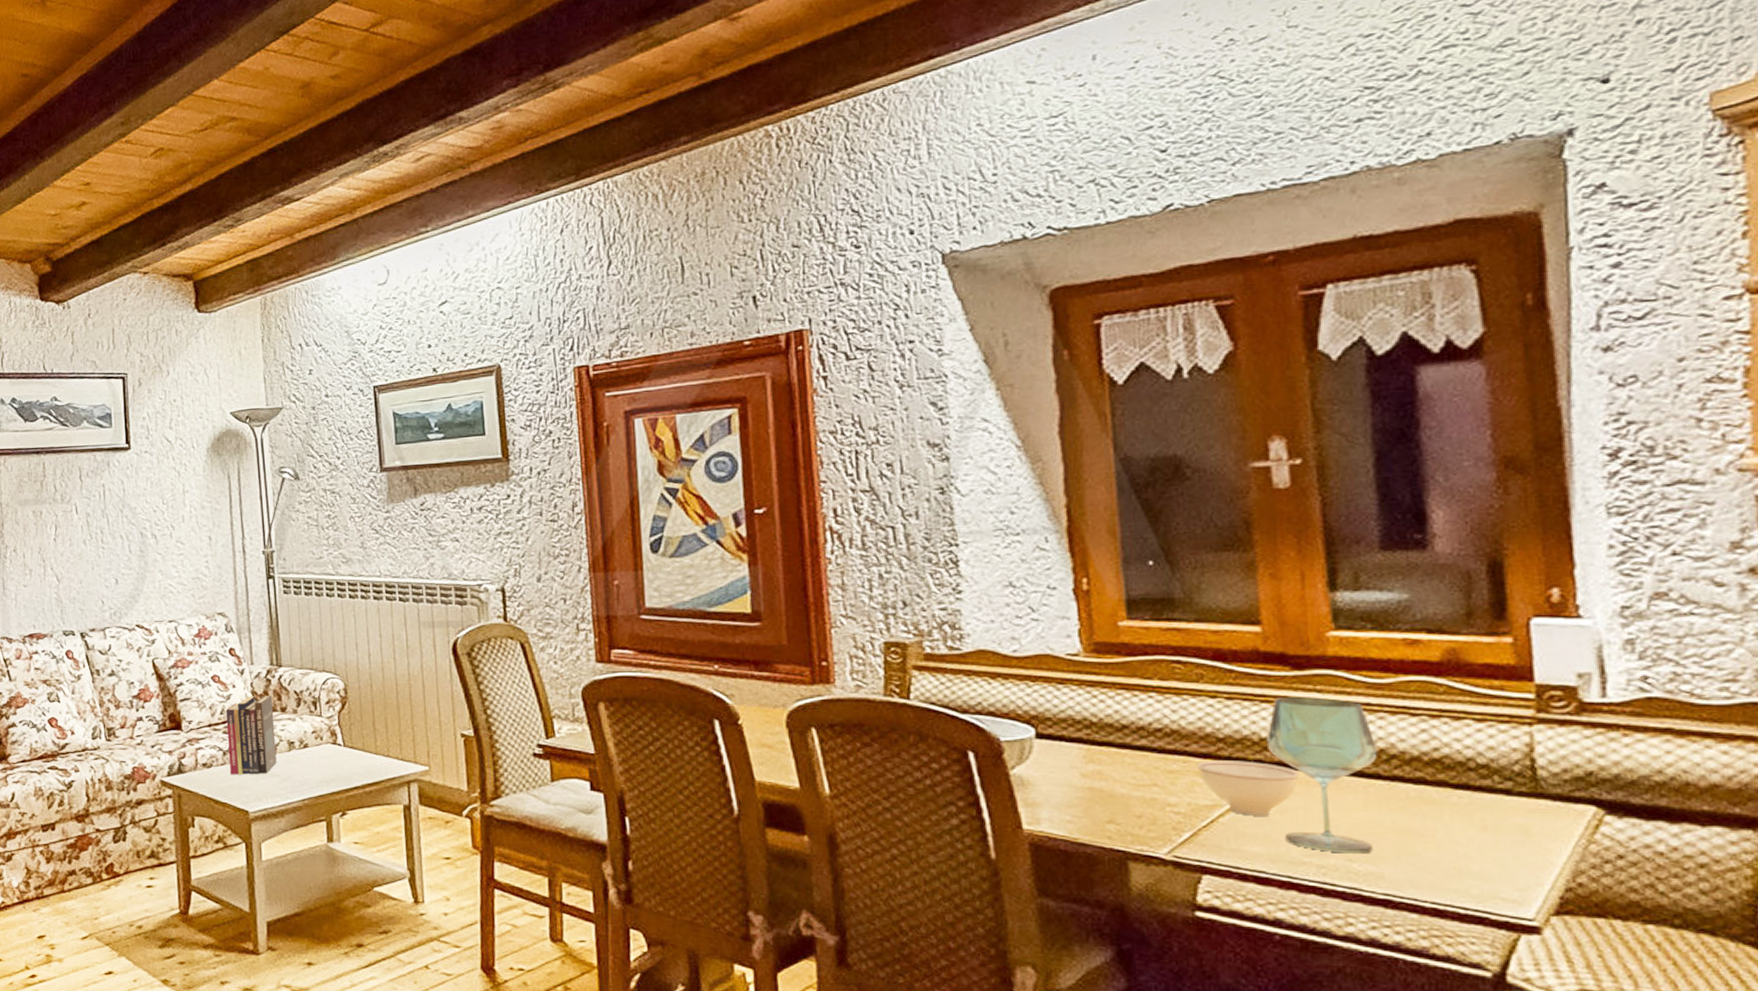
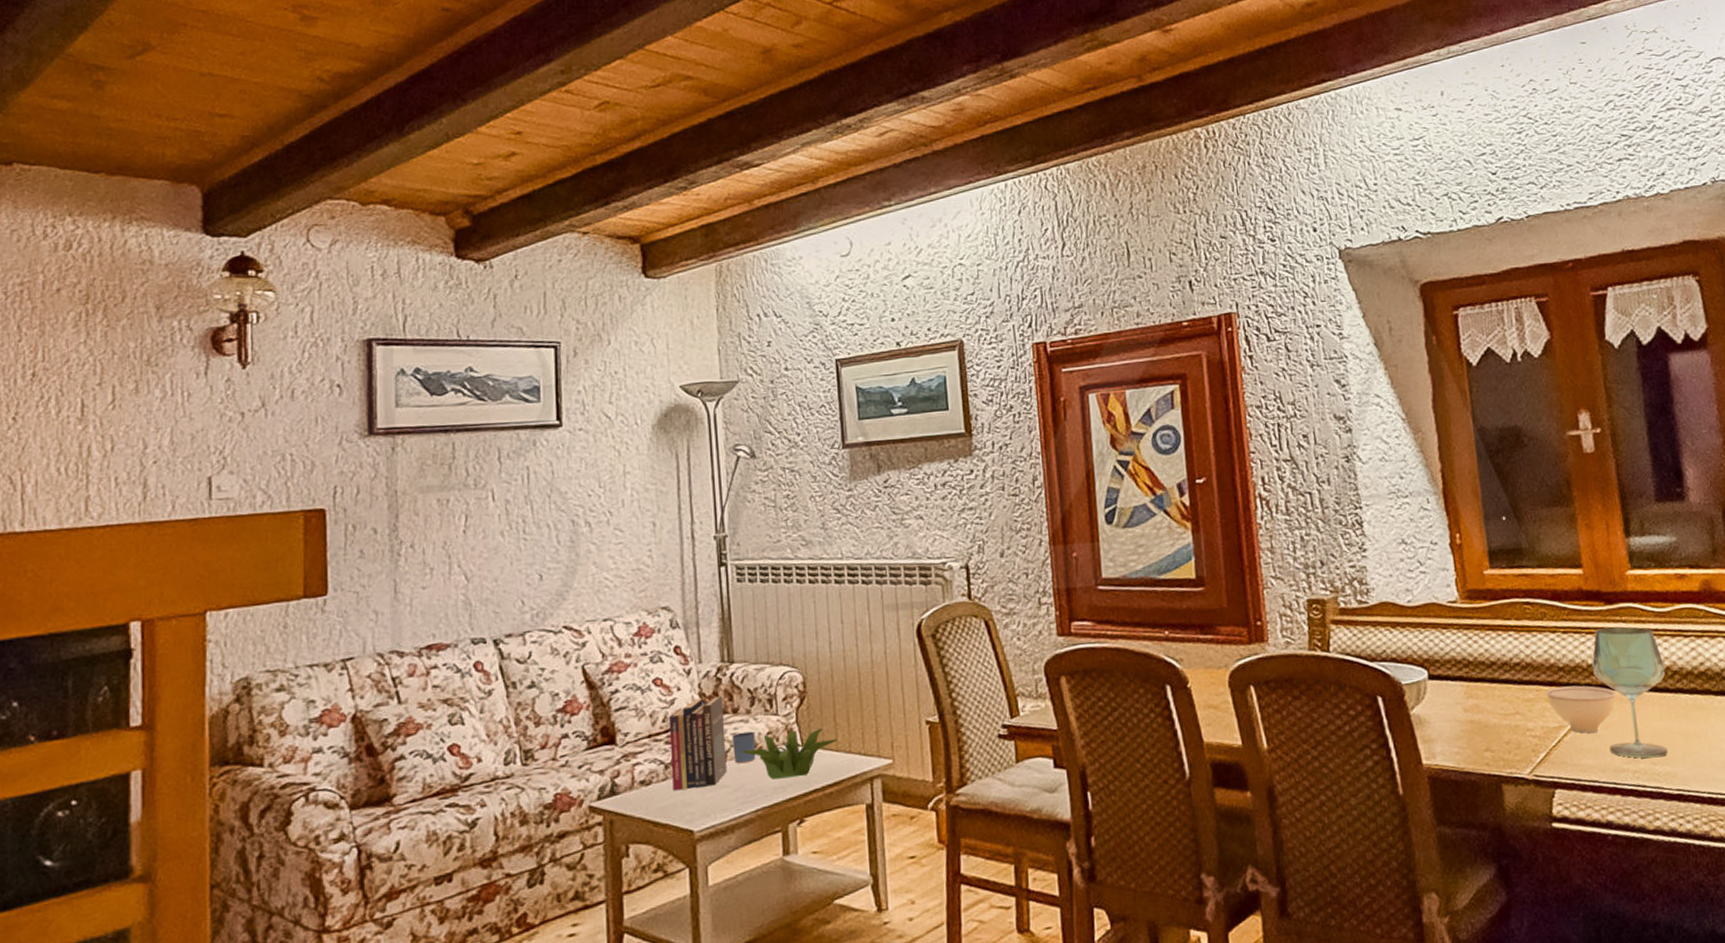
mug: none [281,729,302,757] -> present [732,731,756,764]
plant: none [289,732,377,774] -> present [741,728,838,780]

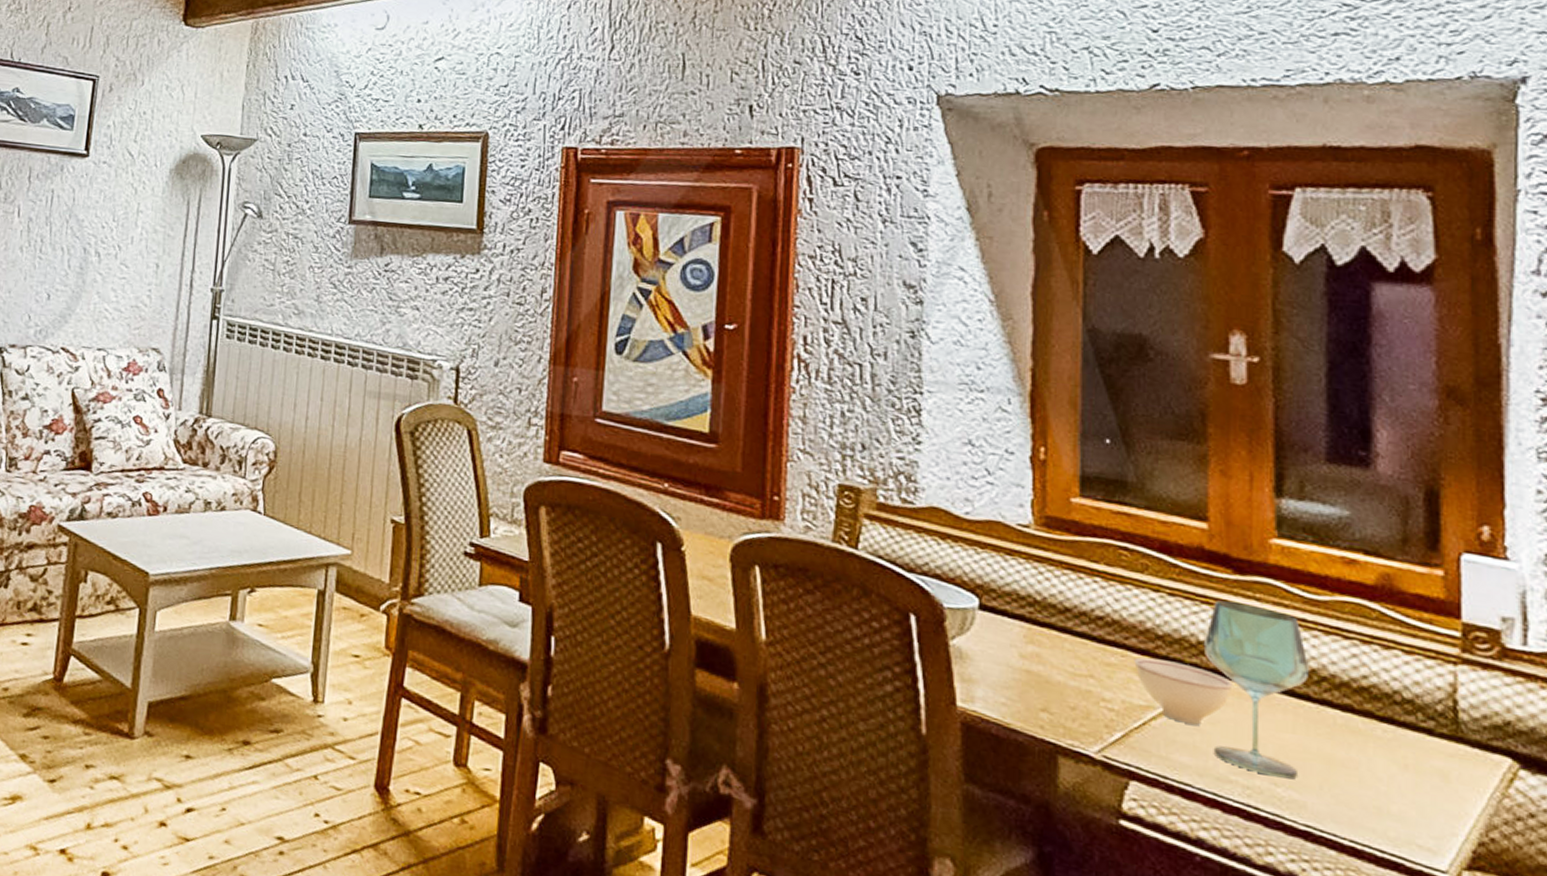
books: present [668,695,727,791] -> none [136,444,196,534]
mug: present [732,731,756,764] -> none [197,487,221,520]
plant: present [741,728,838,780] -> none [205,496,300,545]

